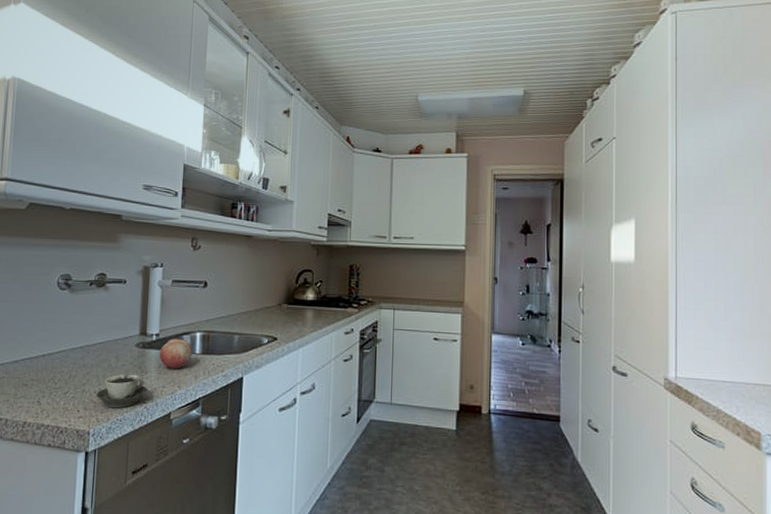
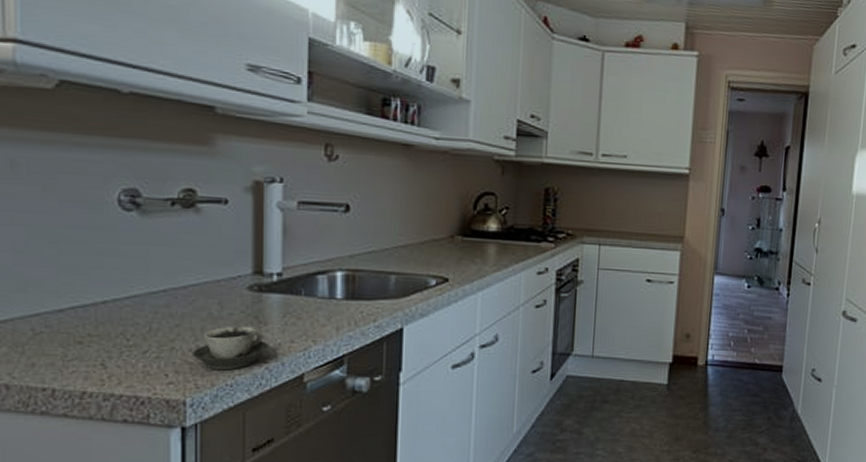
fruit: present [159,338,192,369] -> none [283,278,331,319]

